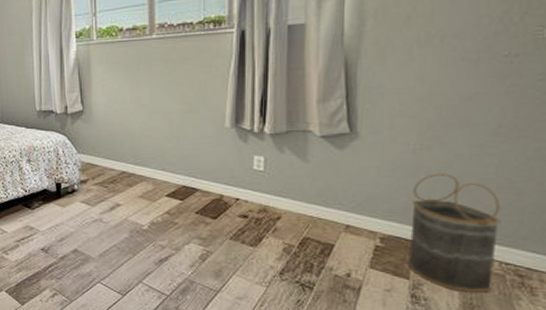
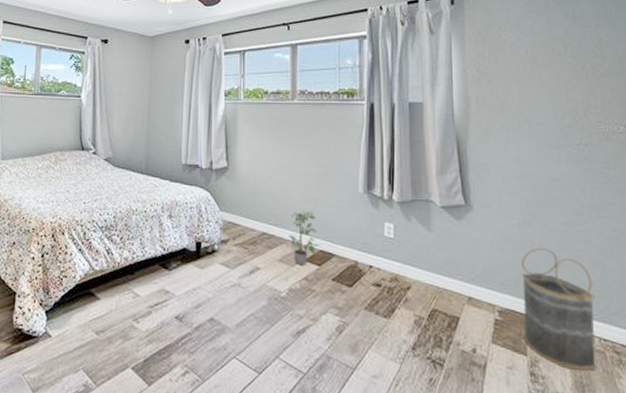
potted plant: none [149,149,183,200] -> present [289,211,320,265]

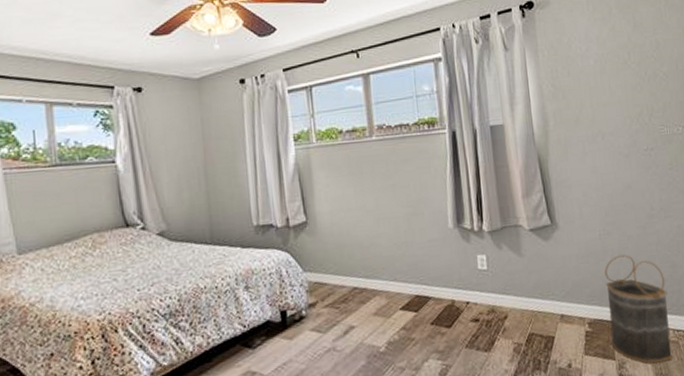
potted plant: present [289,211,320,265] -> none [382,256,415,315]

